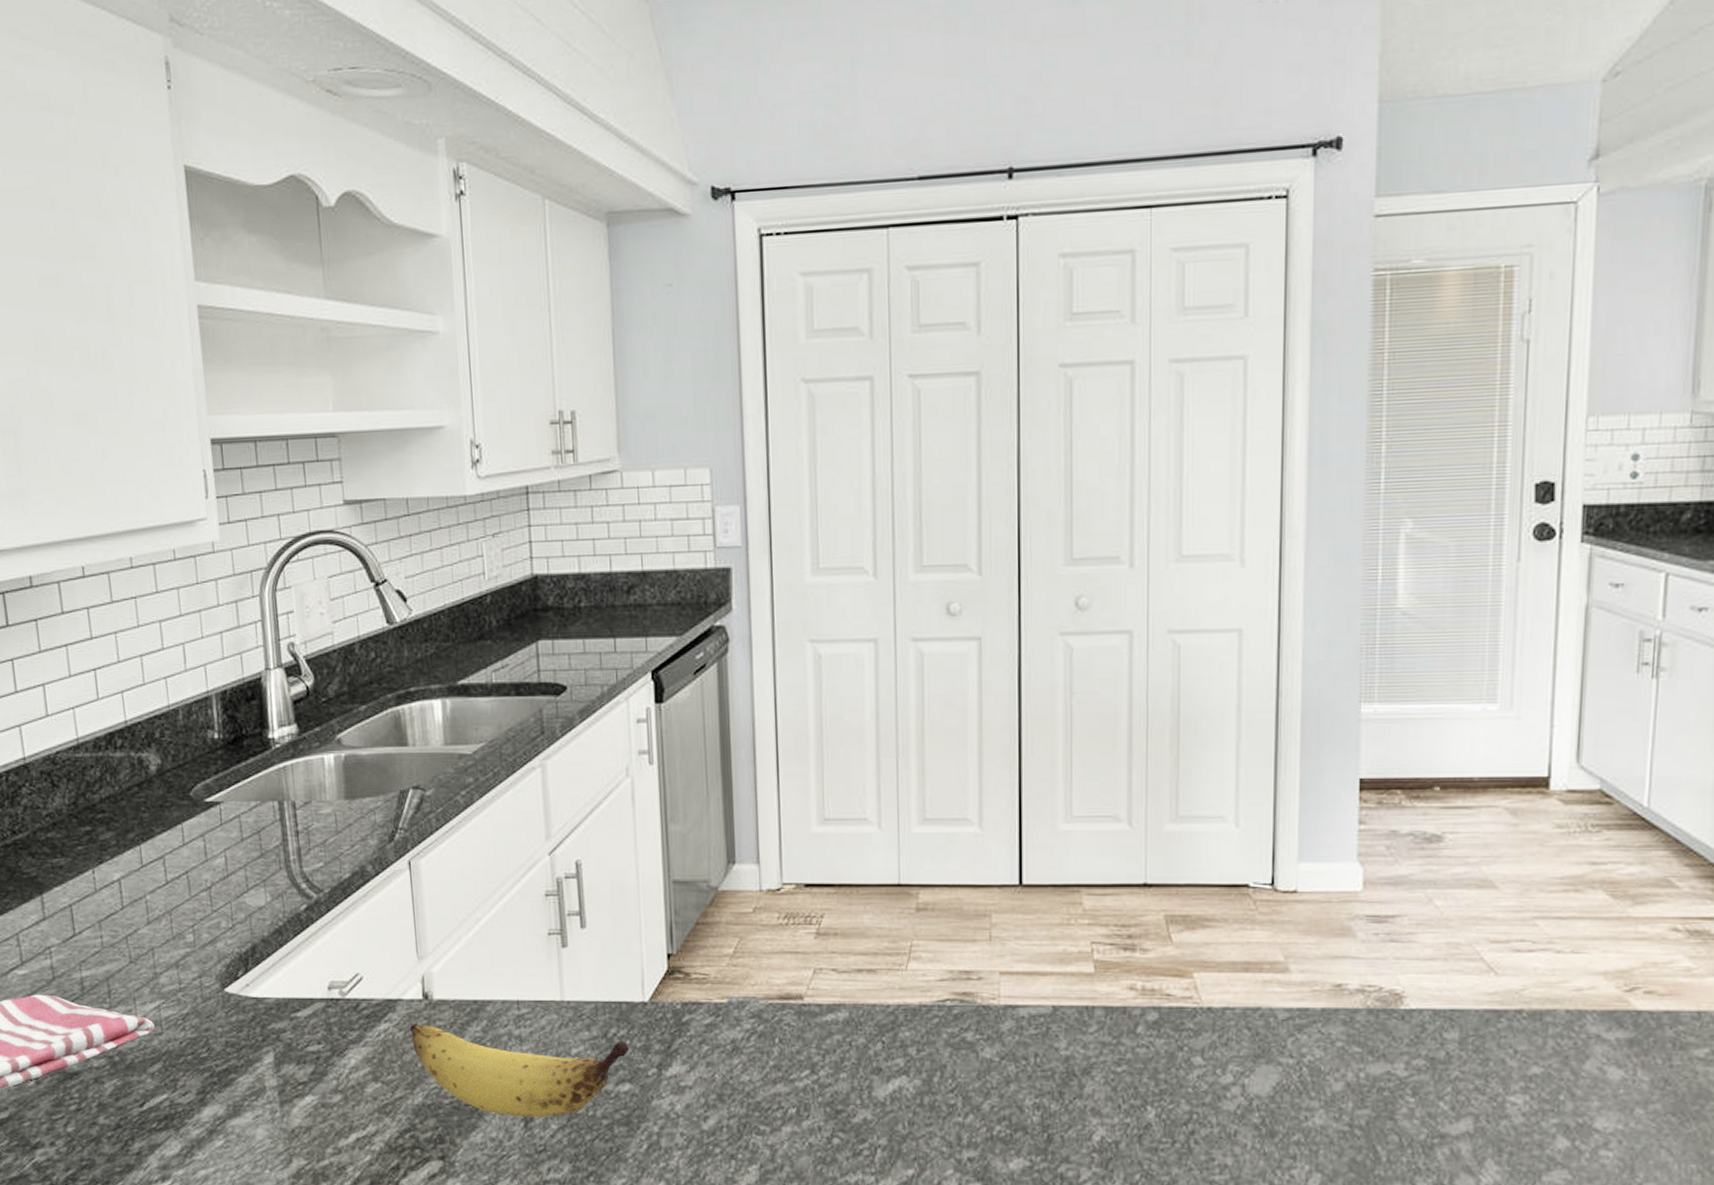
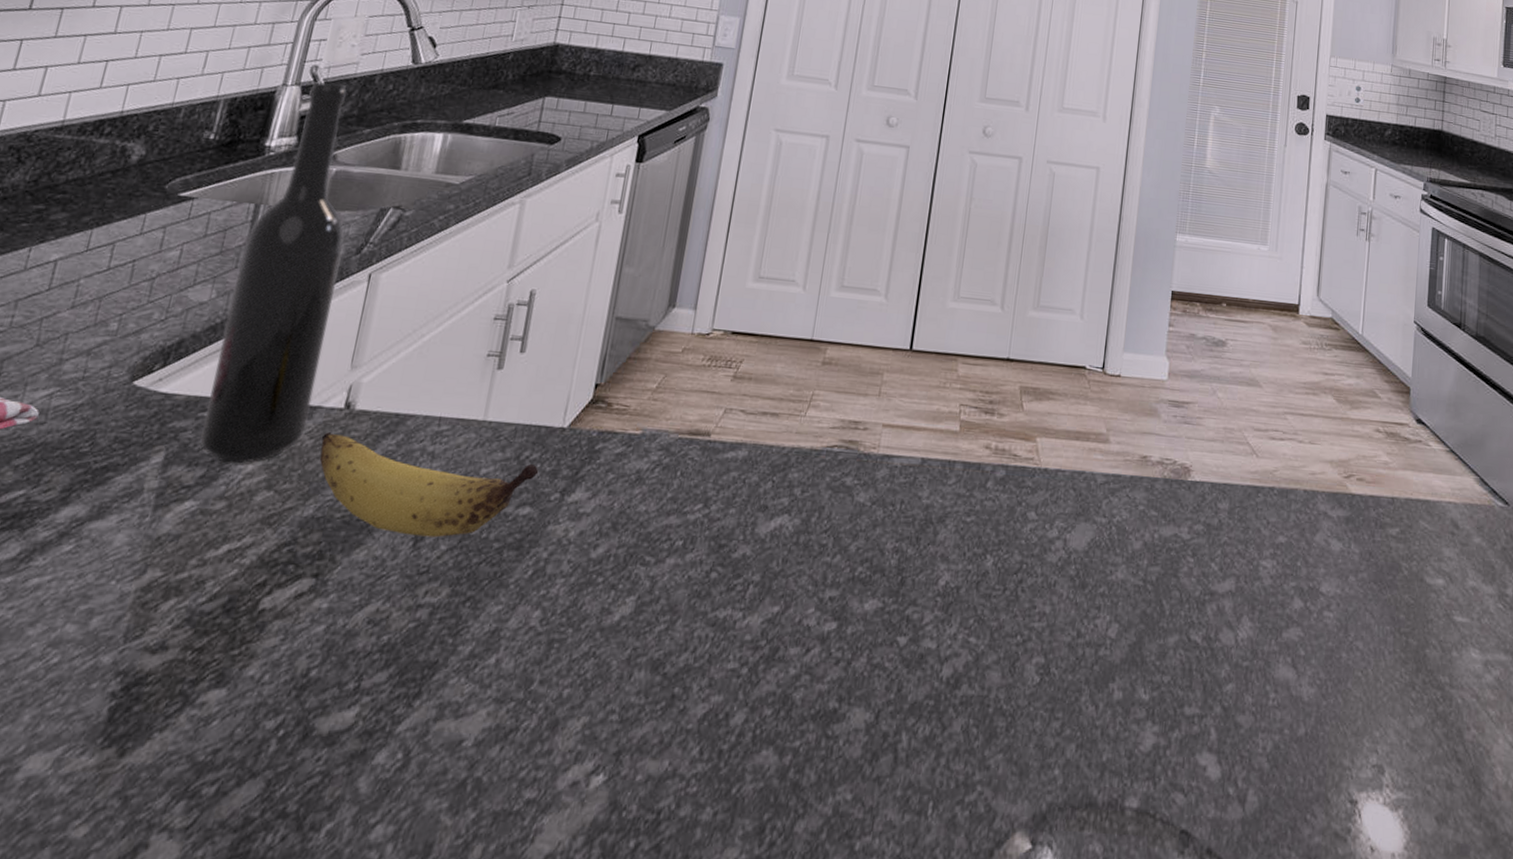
bottle: none [281,660,393,1059] -> present [200,82,347,464]

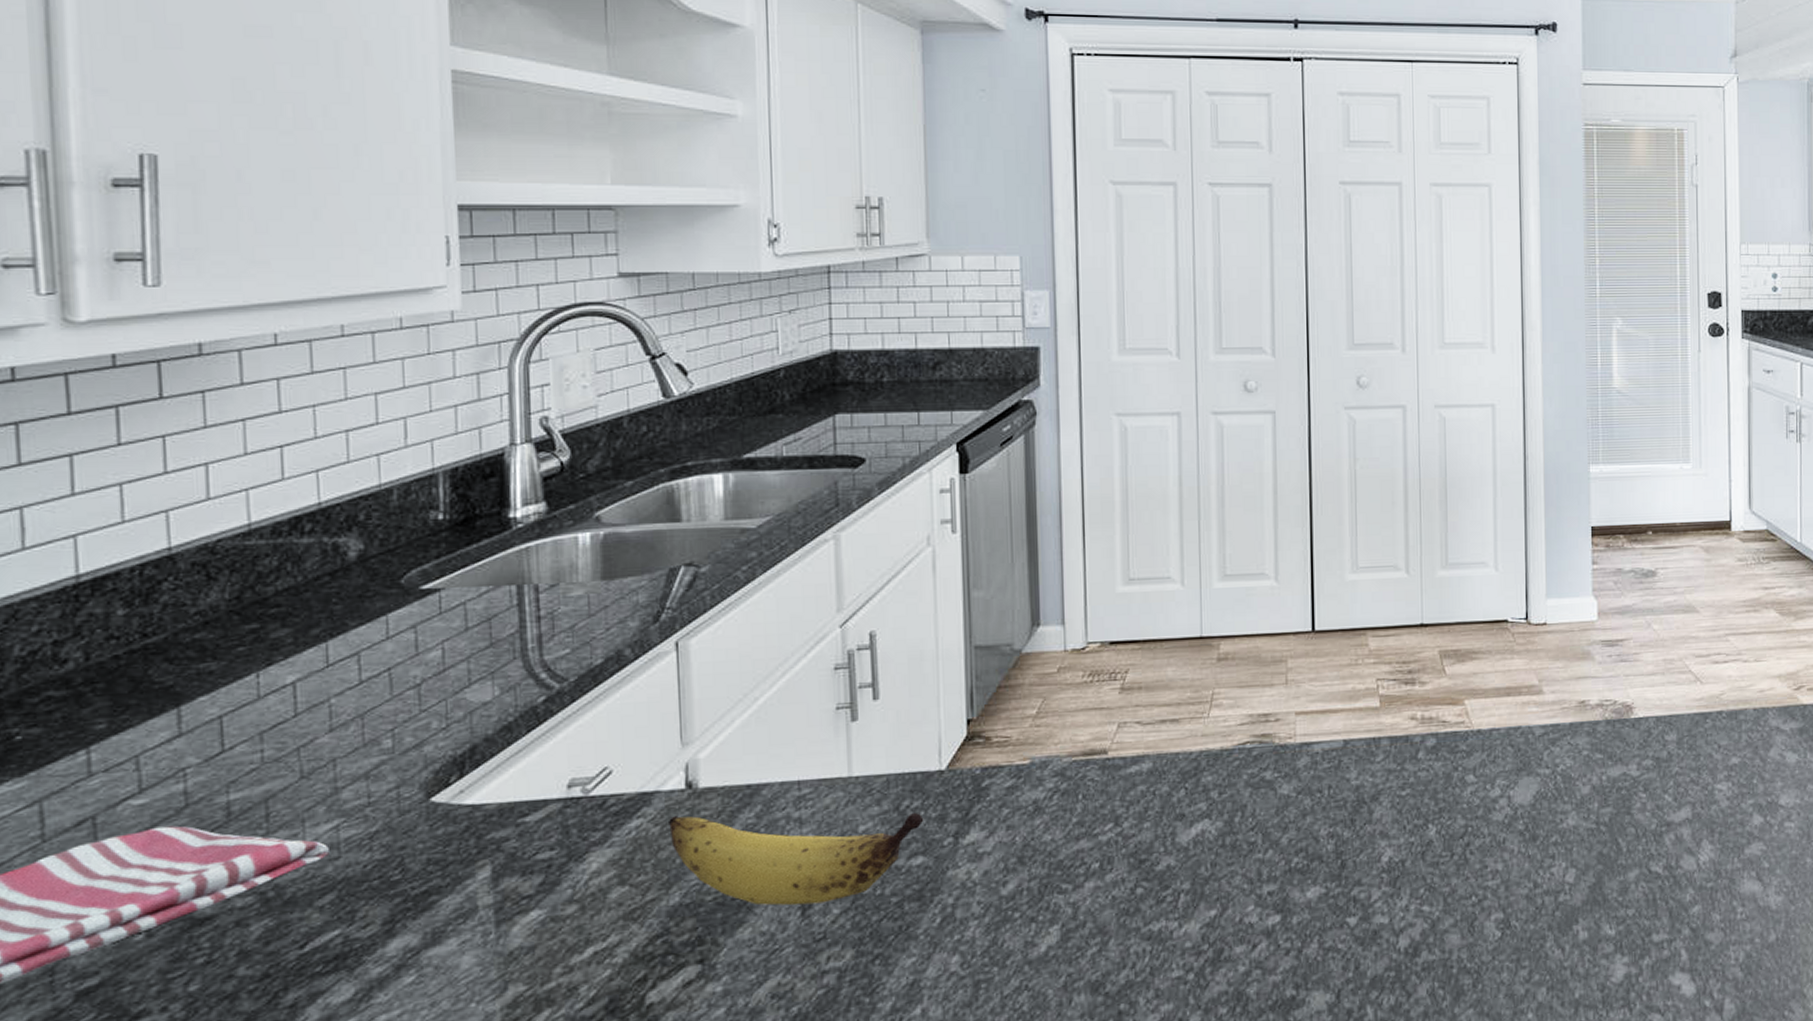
bottle: present [200,82,347,464] -> none [517,435,647,866]

